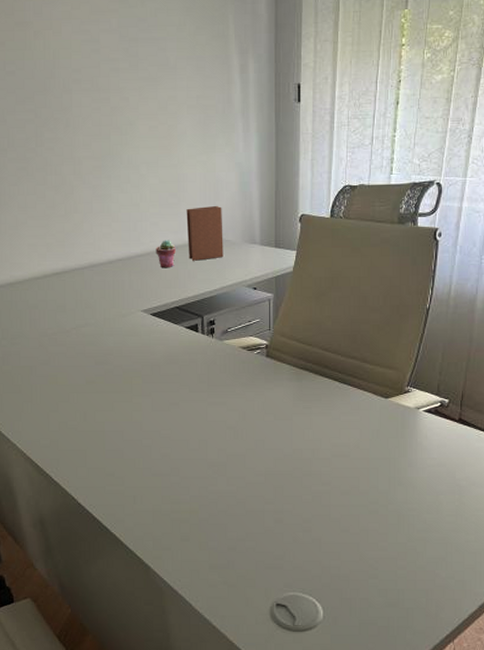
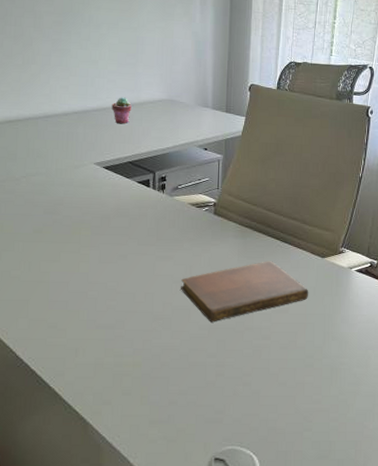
book: present [186,205,223,261] -> none [143,69,178,119]
notebook: none [235,404,372,469] -> present [181,261,309,322]

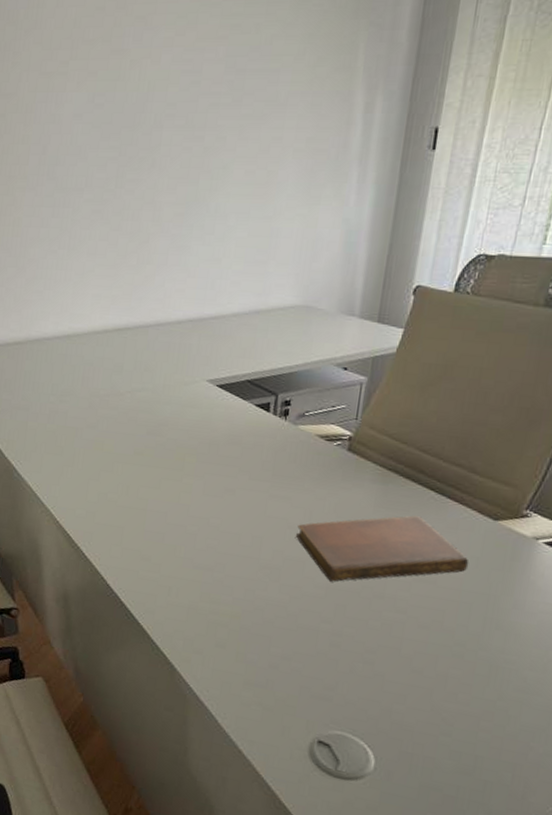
potted succulent: present [112,97,132,124] -> none [232,302,257,335]

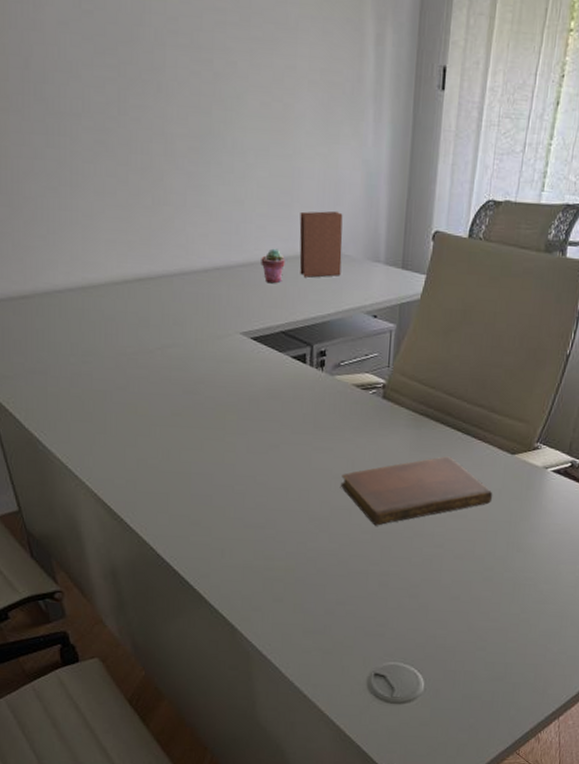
potted succulent: none [232,302,257,335] -> present [261,248,285,284]
book: none [270,267,319,330] -> present [299,210,343,278]

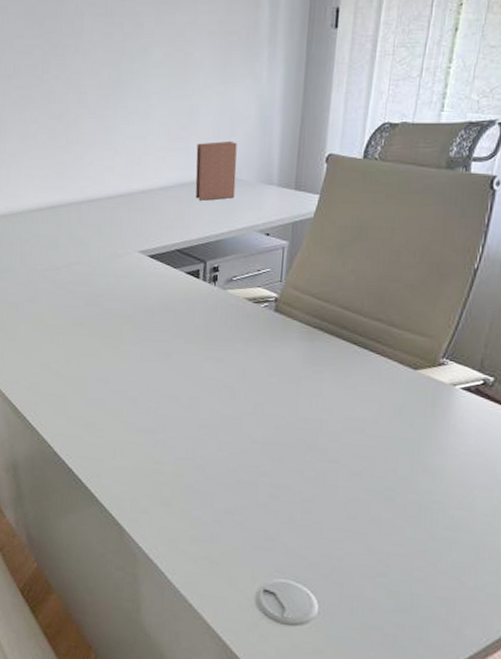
potted succulent: present [261,248,285,284] -> none [159,176,182,207]
notebook: present [341,456,493,526] -> none [231,369,394,437]

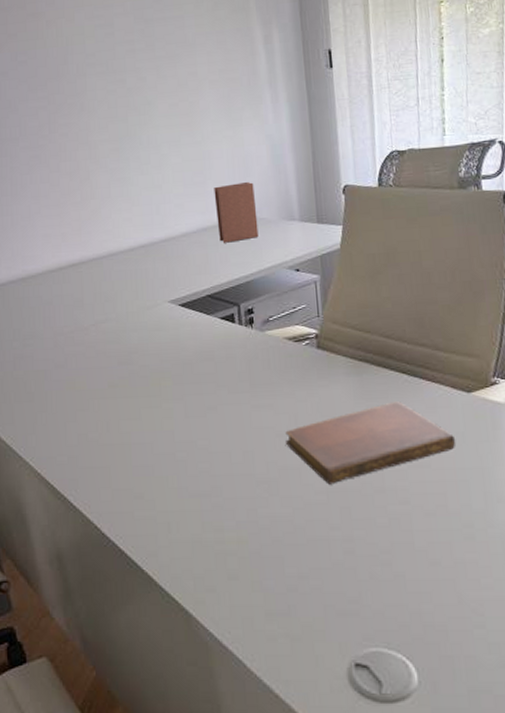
notebook: none [231,369,394,437] -> present [285,401,457,485]

